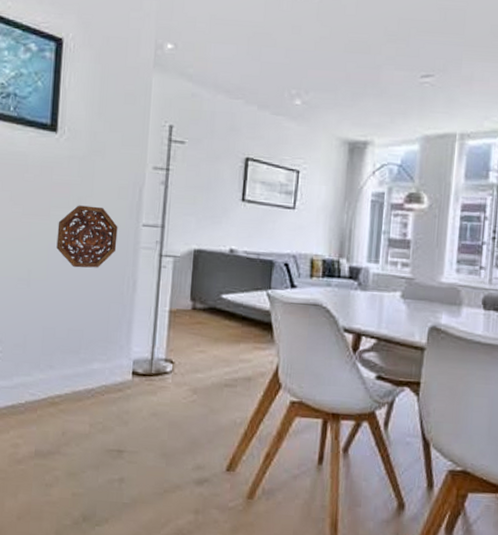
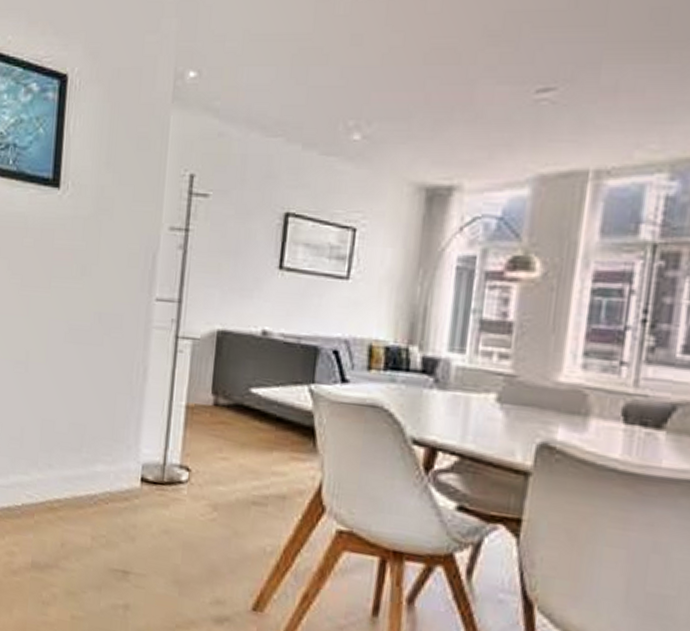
decorative platter: present [56,205,118,268] -> none [57,275,127,351]

